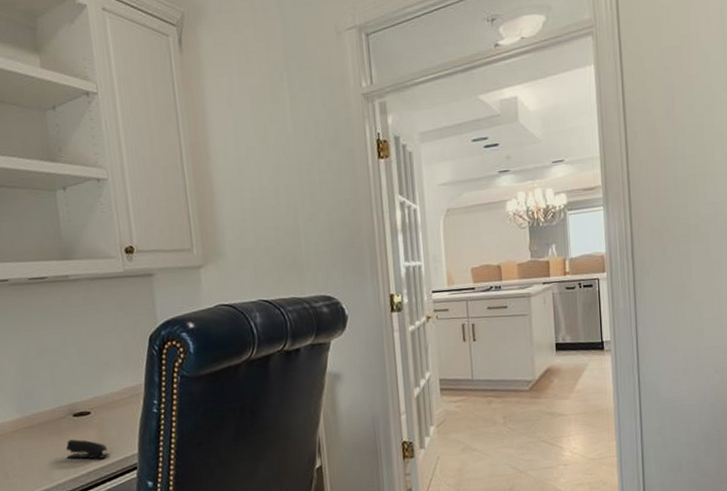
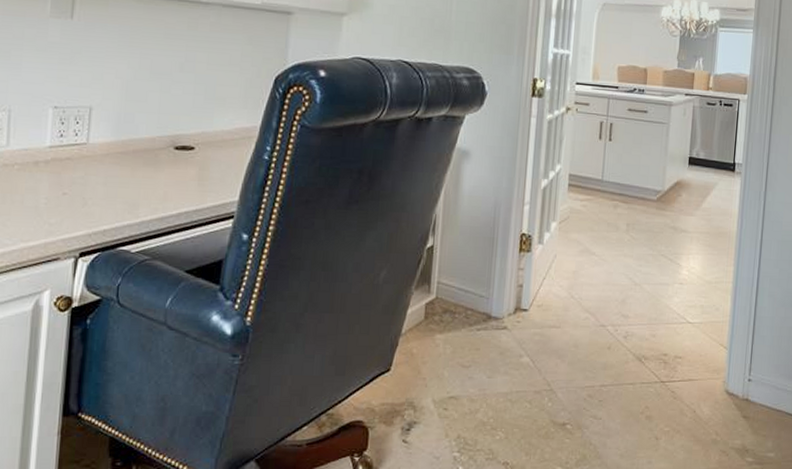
stapler: present [65,439,110,459] -> none [158,174,206,200]

